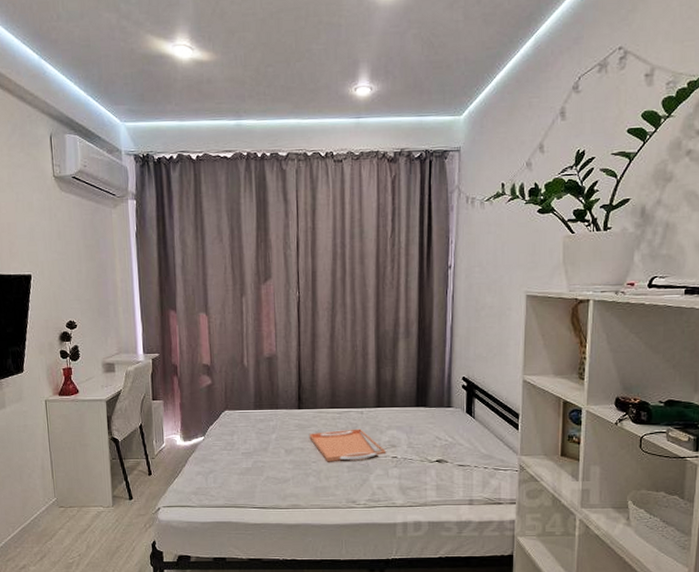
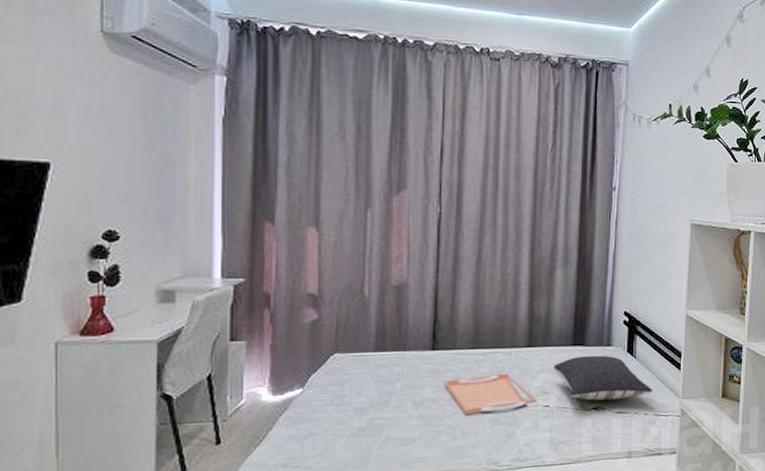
pillow: none [400,415,492,455] -> present [554,355,653,401]

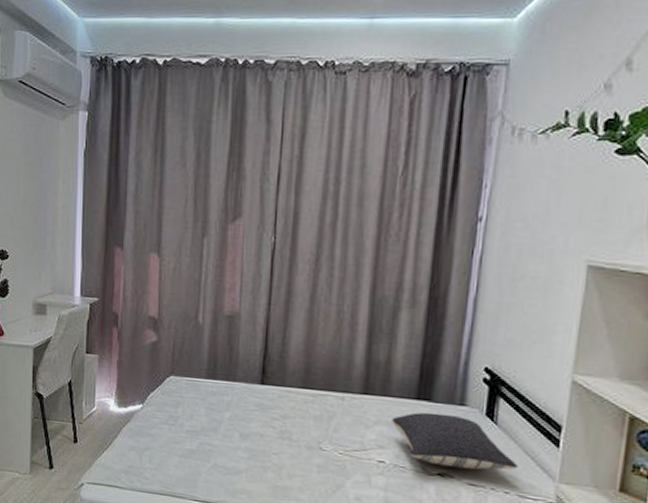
serving tray: present [444,373,536,416] -> none [272,416,370,459]

